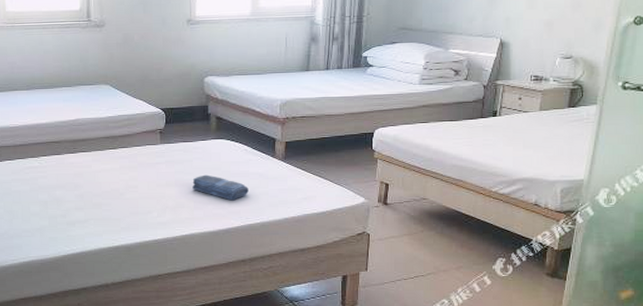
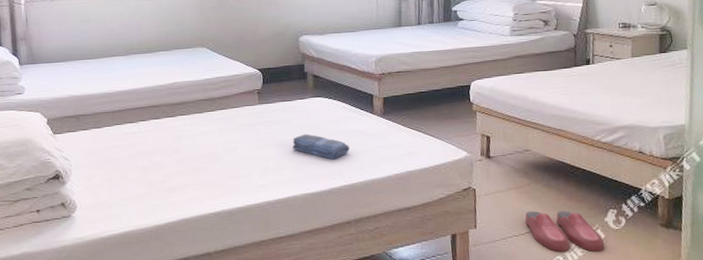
slippers: none [415,256,489,296] -> present [525,210,604,252]

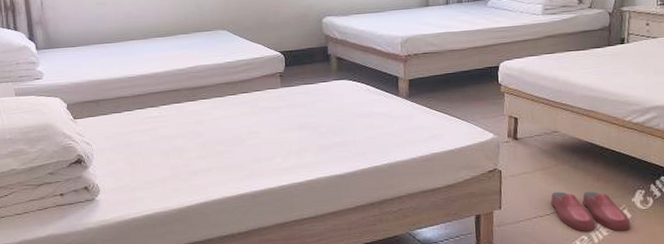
towel: present [292,134,350,160] -> none [315,116,374,142]

